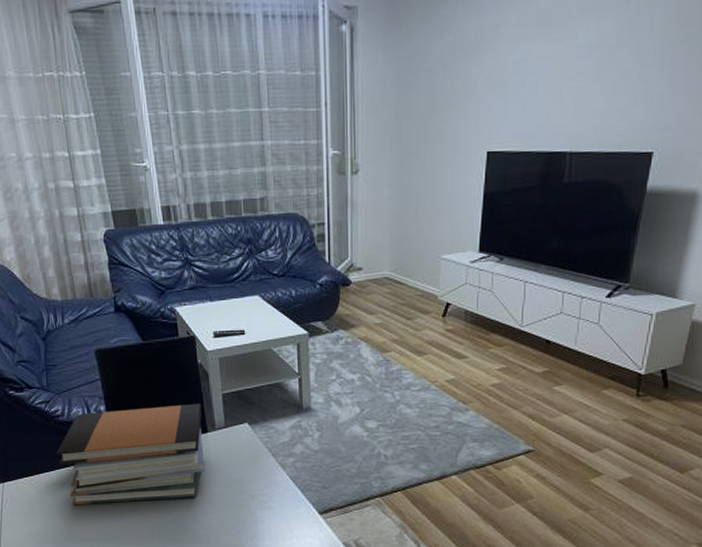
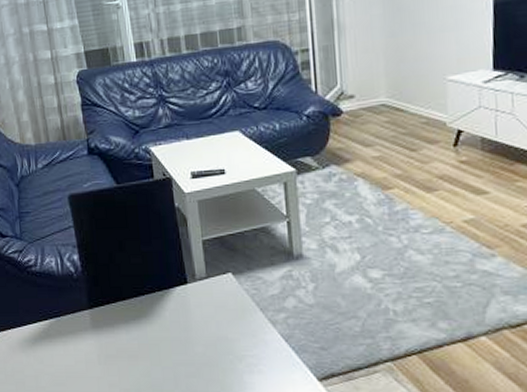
book stack: present [56,403,205,506] -> none [29,250,185,364]

